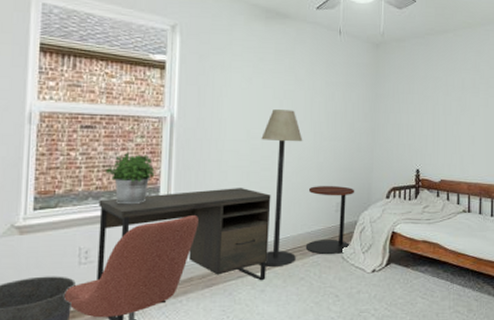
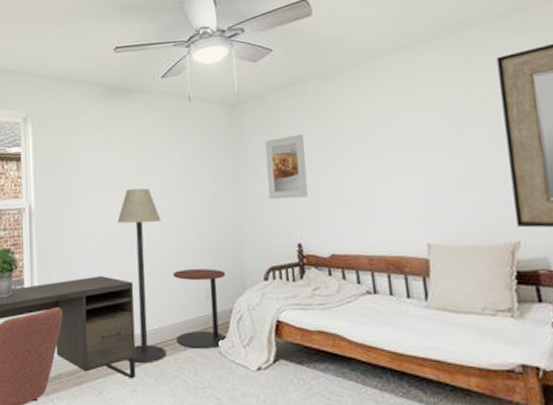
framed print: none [398,78,432,132] -> present [264,134,309,200]

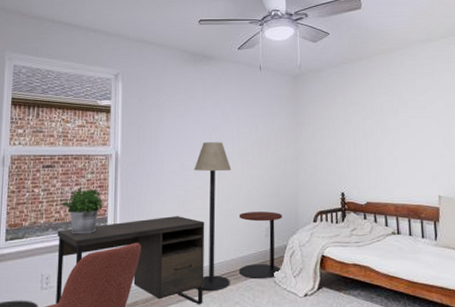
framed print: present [264,134,309,200] -> none [319,104,352,156]

